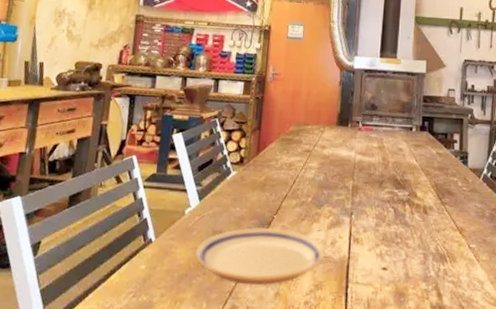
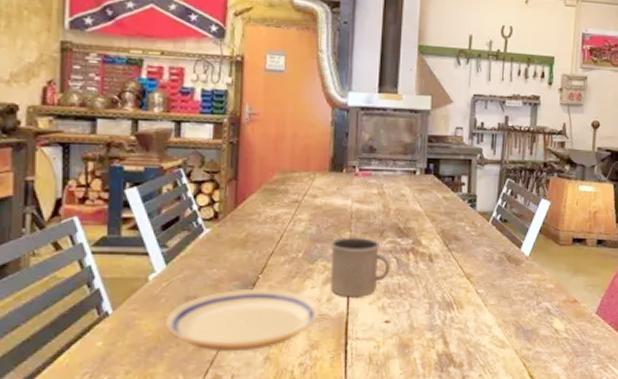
mug: none [334,185,389,243] -> present [330,237,391,297]

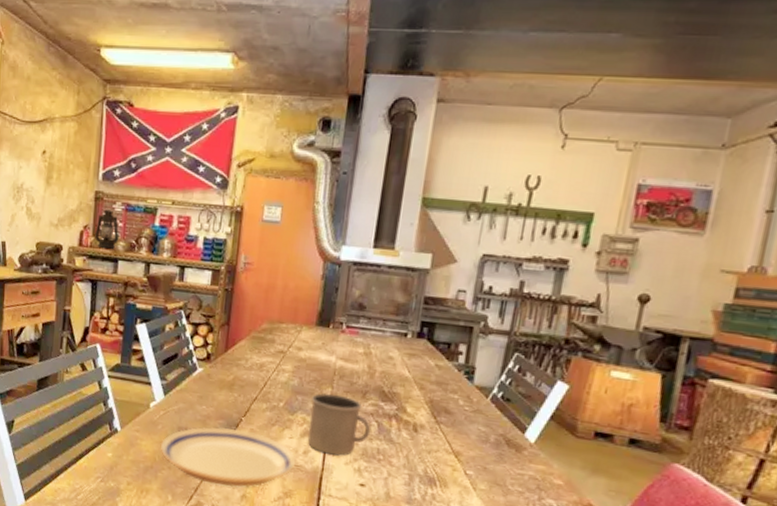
oil lamp: none [63,62,97,106] -> present [95,209,120,249]

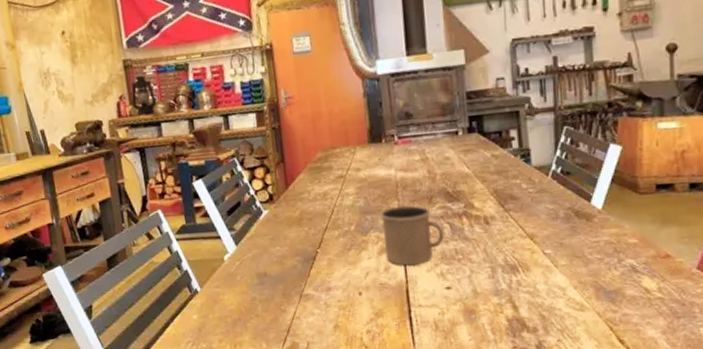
plate: present [160,426,296,487] -> none [243,262,380,321]

